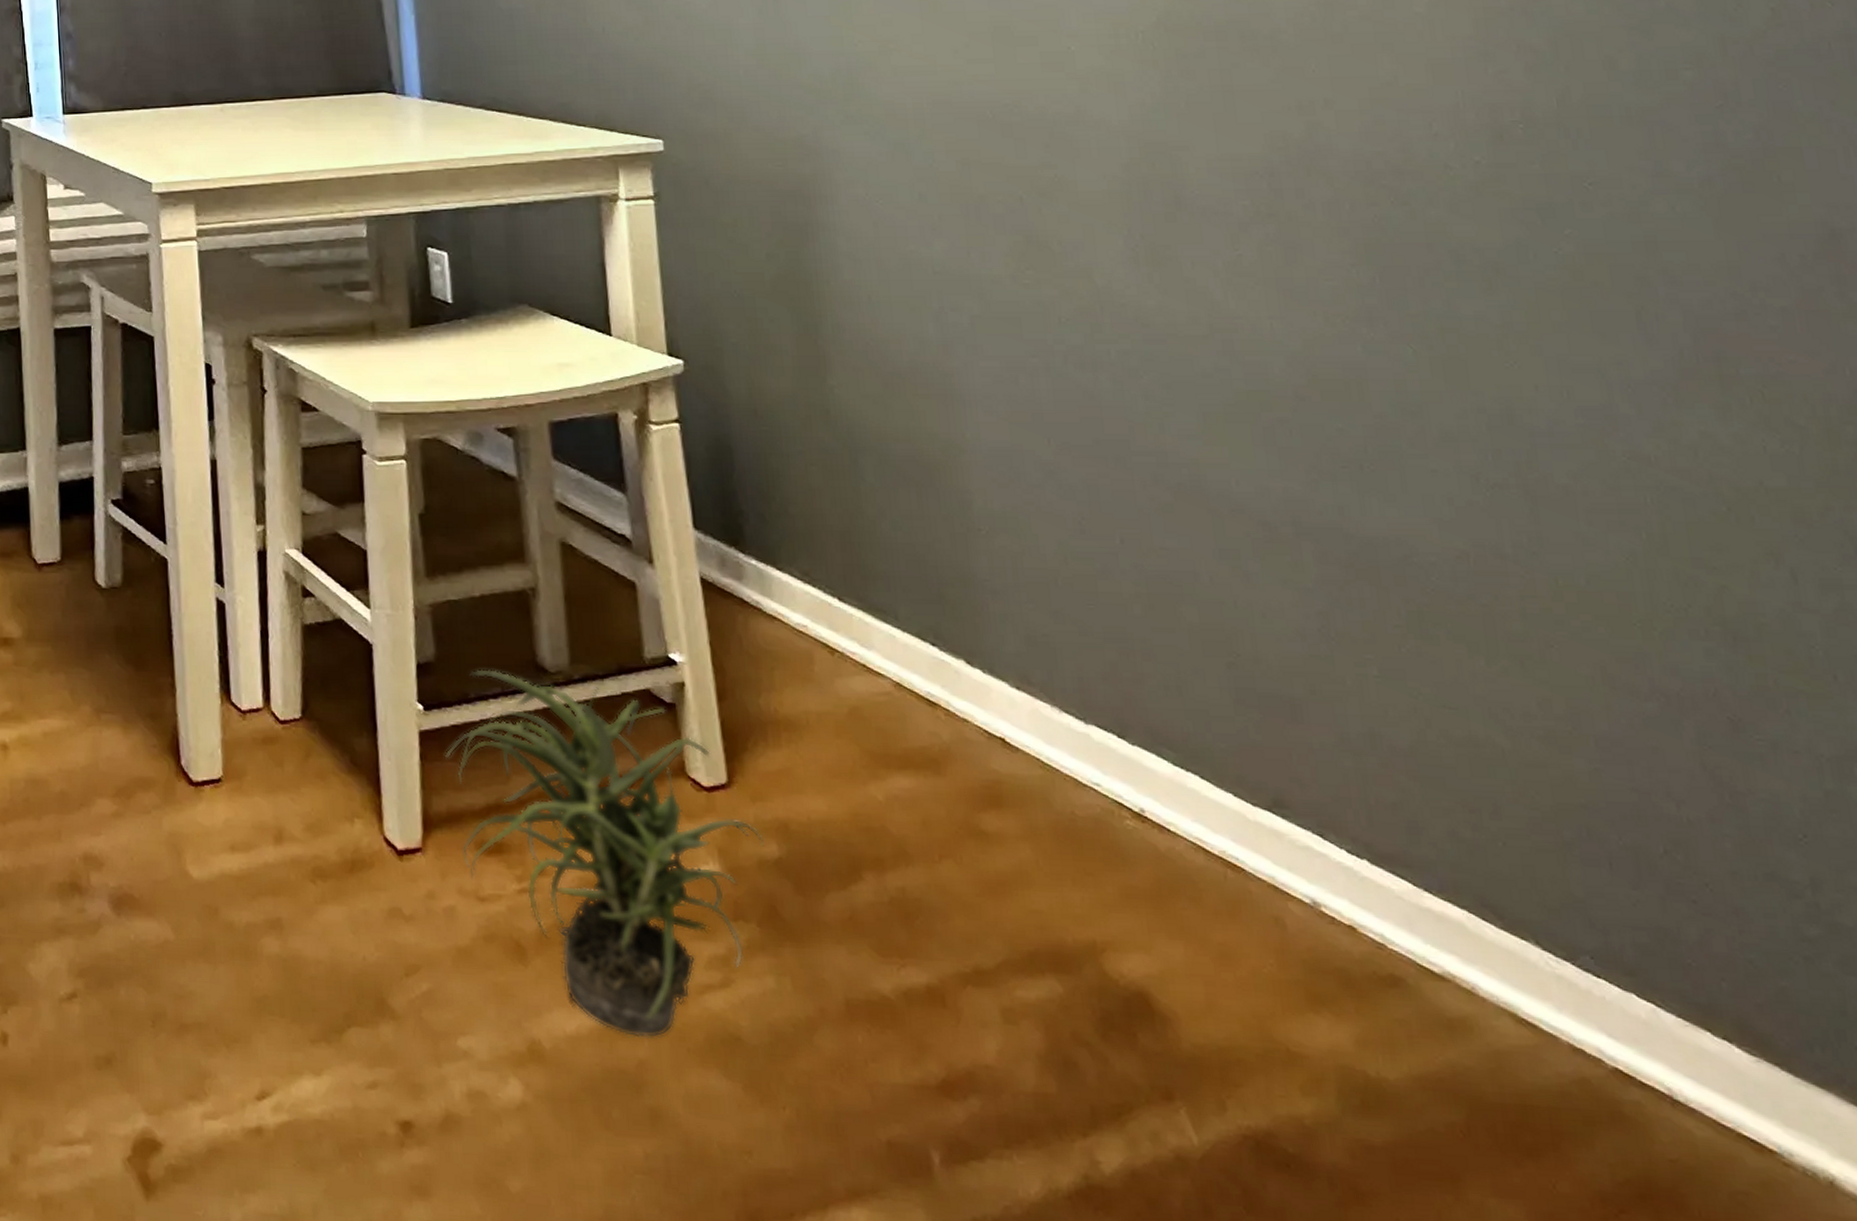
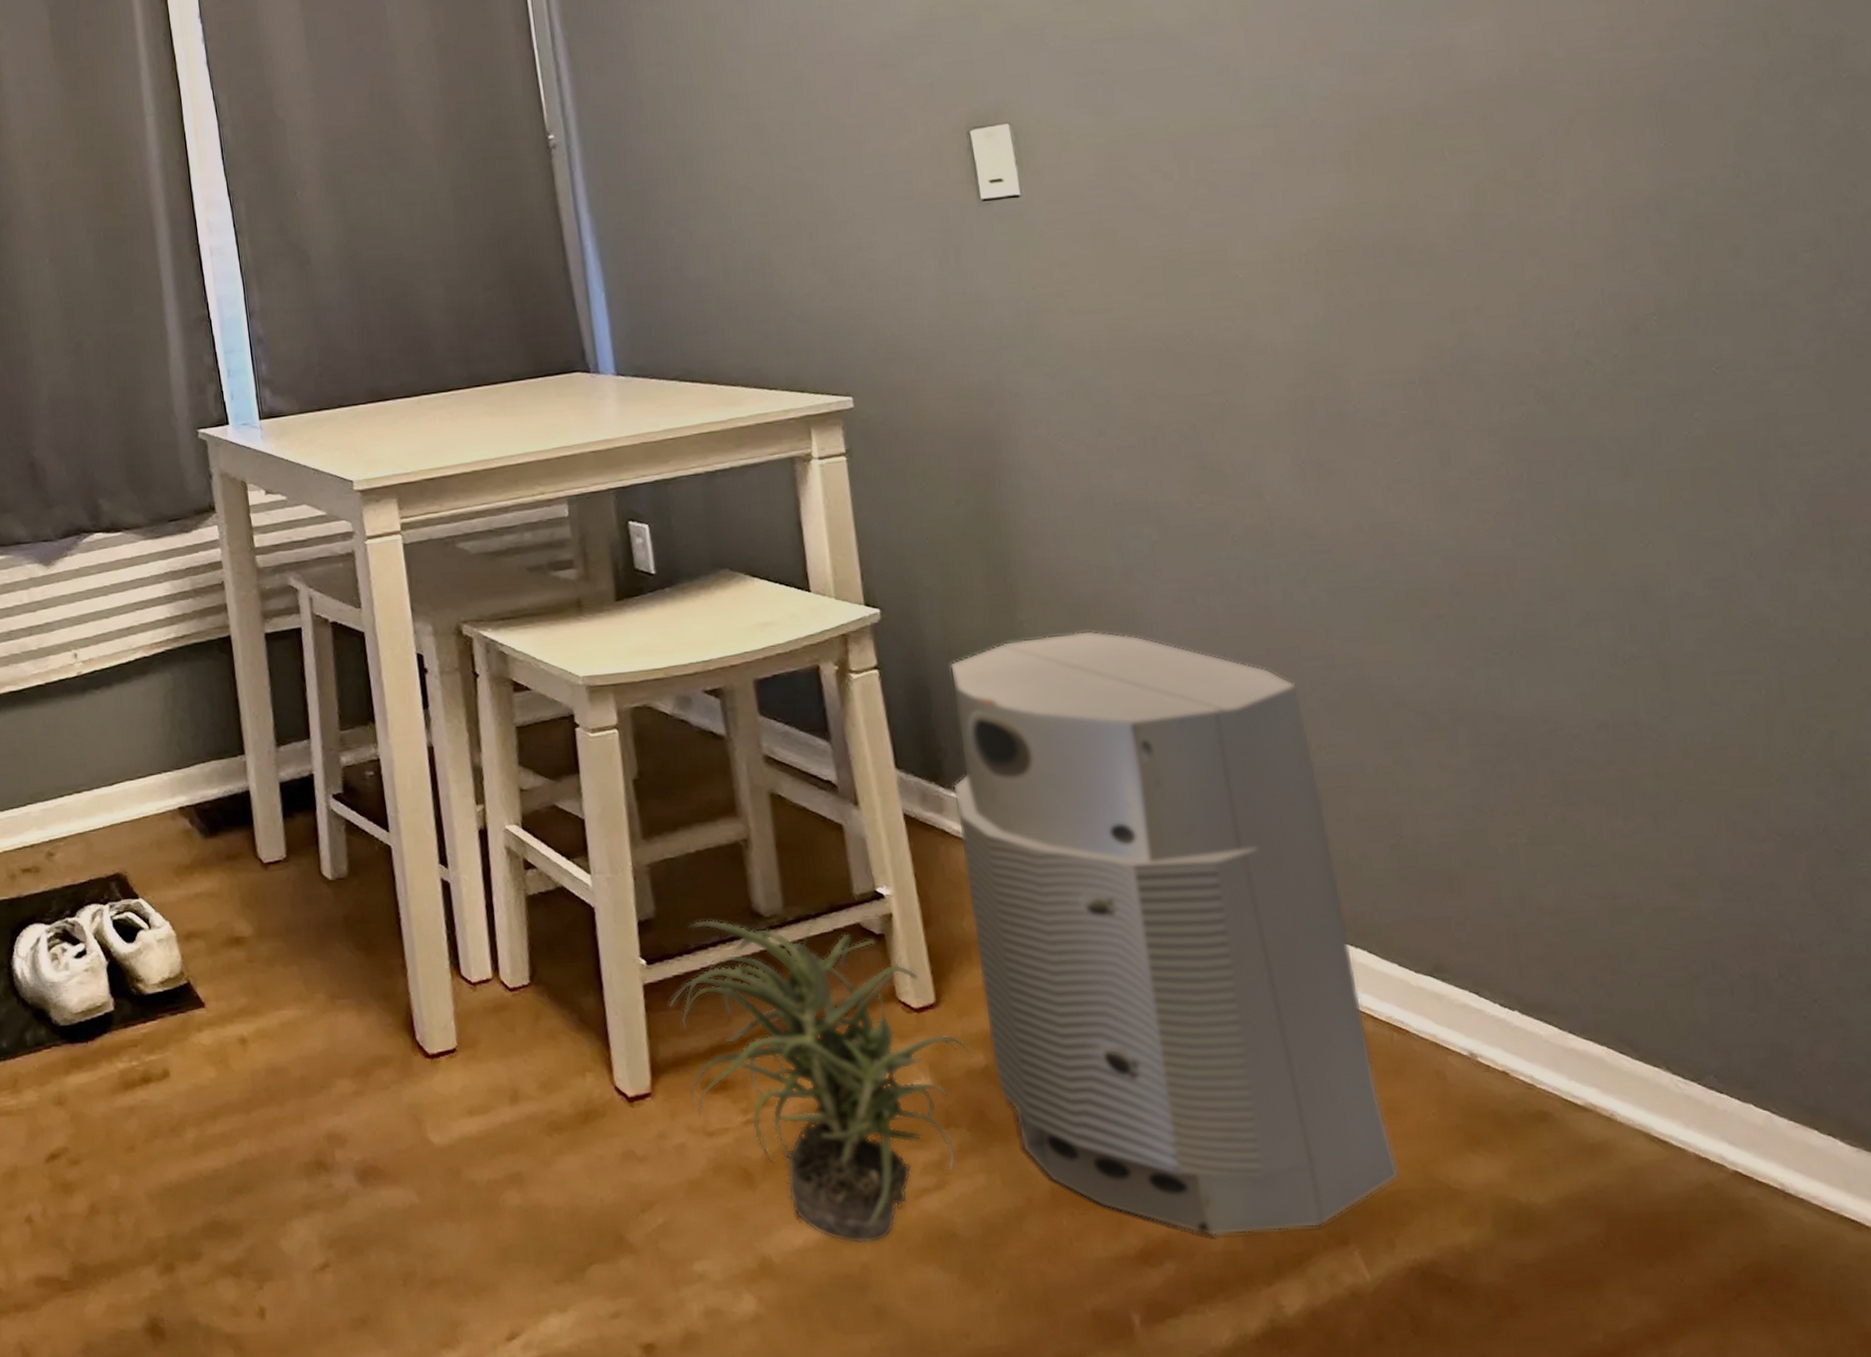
air purifier: none [754,402,1231,1078] -> present [949,630,1399,1236]

